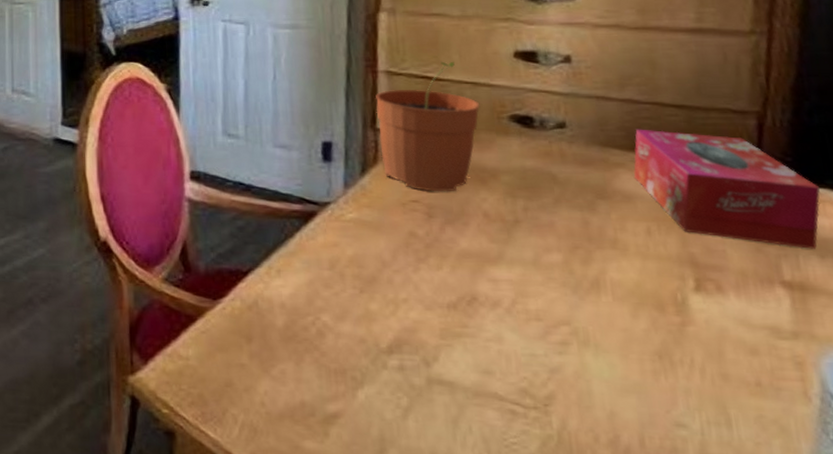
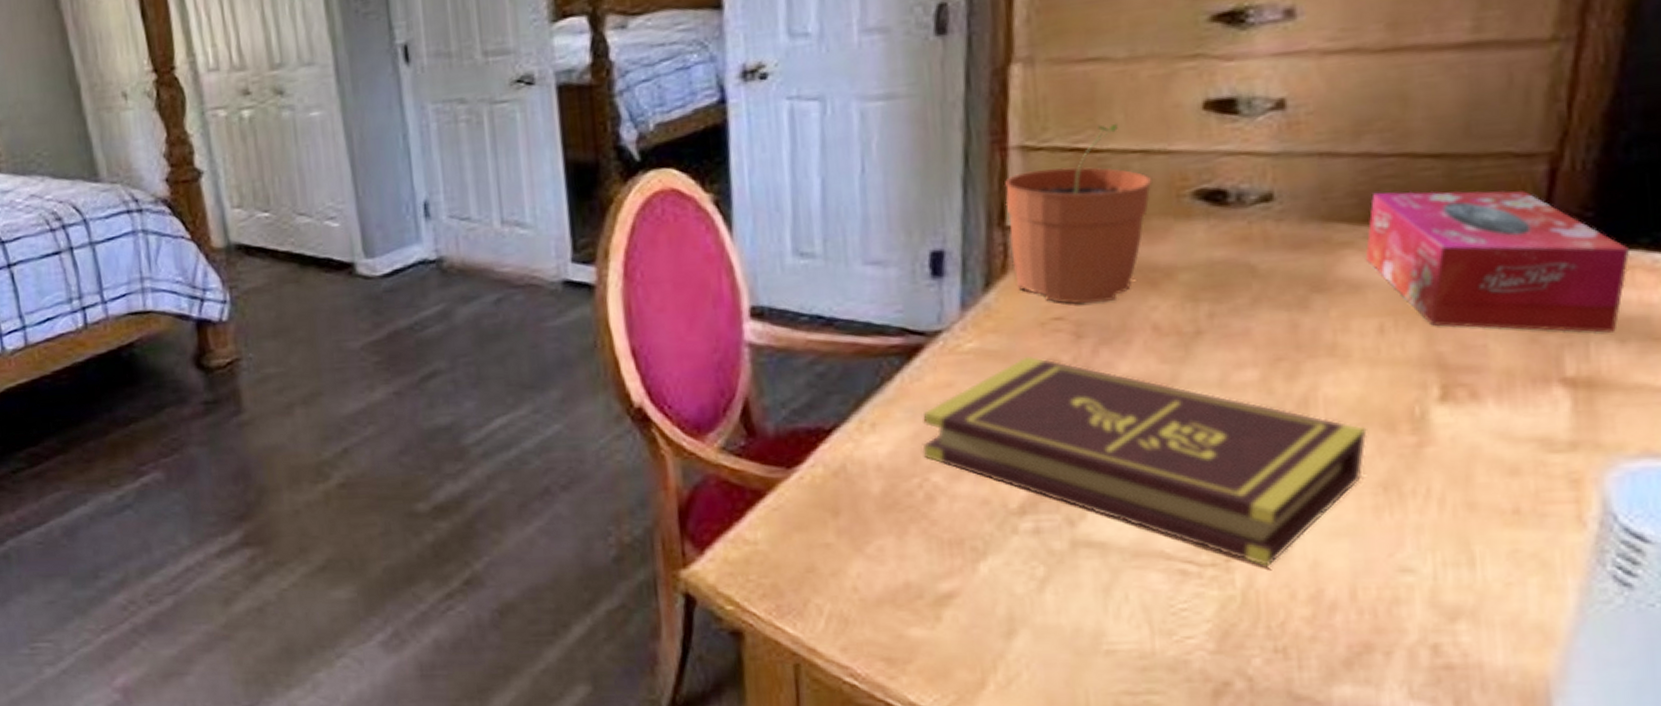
book: none [315,227,644,414] -> present [922,356,1368,568]

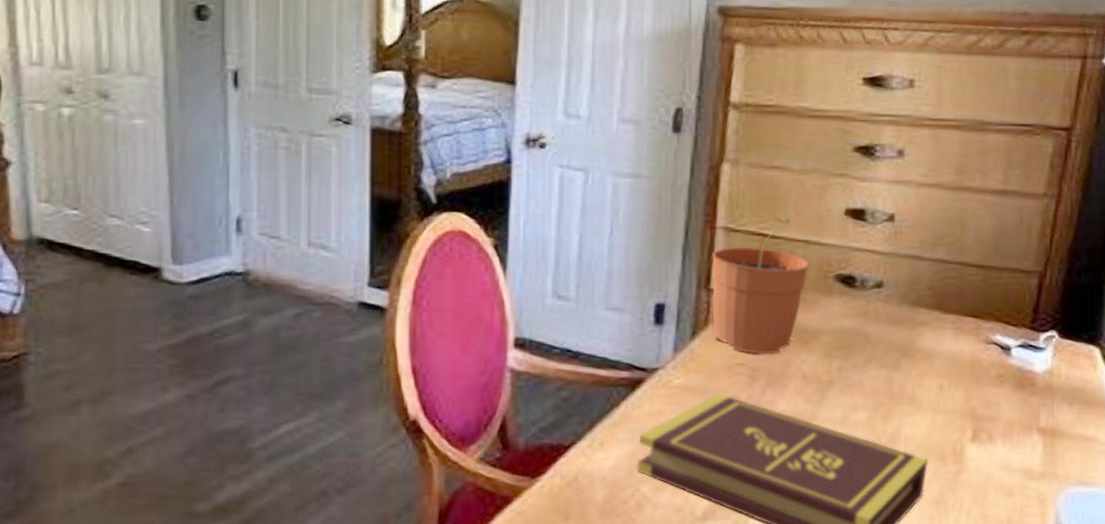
tissue box: present [1365,190,1631,333] -> none [934,288,1078,398]

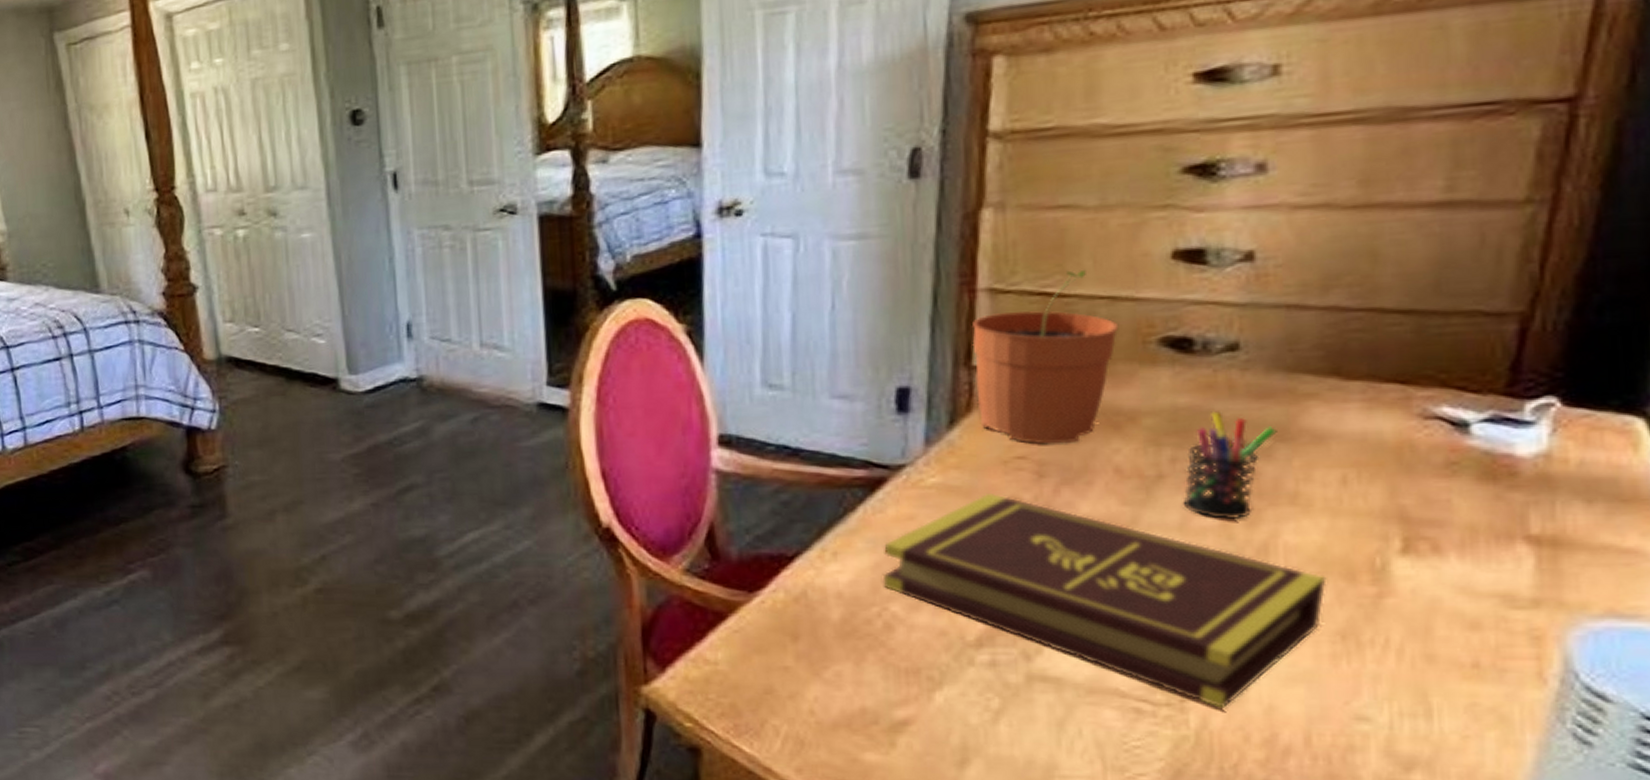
pen holder: none [844,333,903,416] -> present [1182,411,1277,520]

